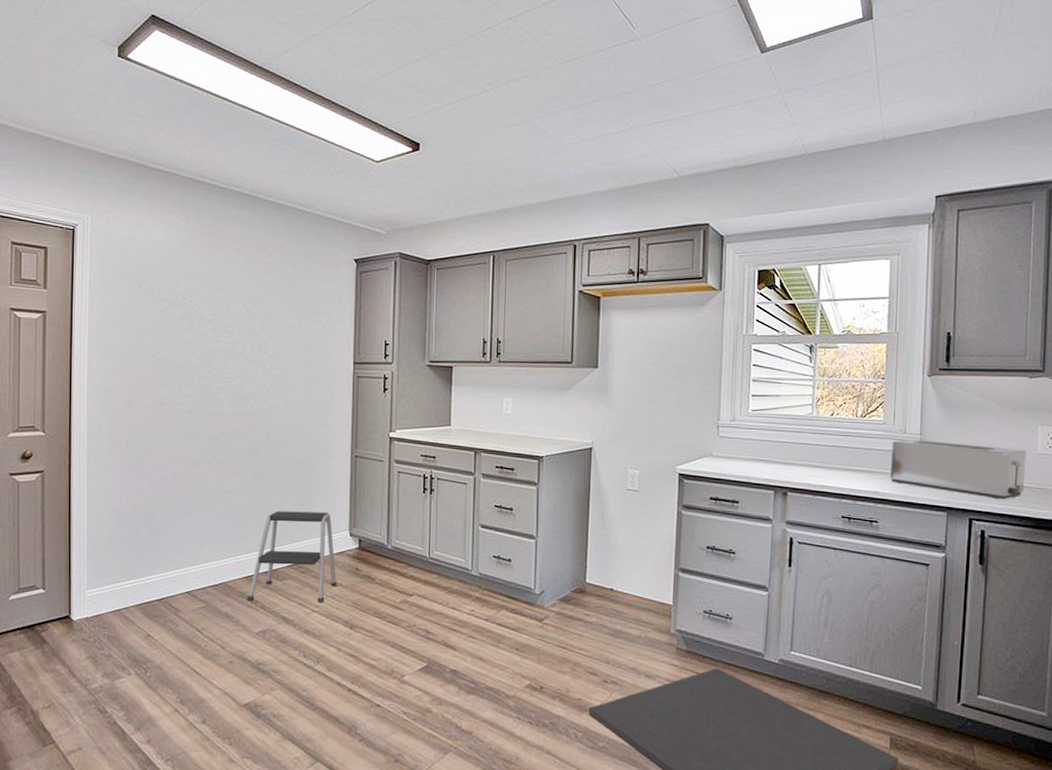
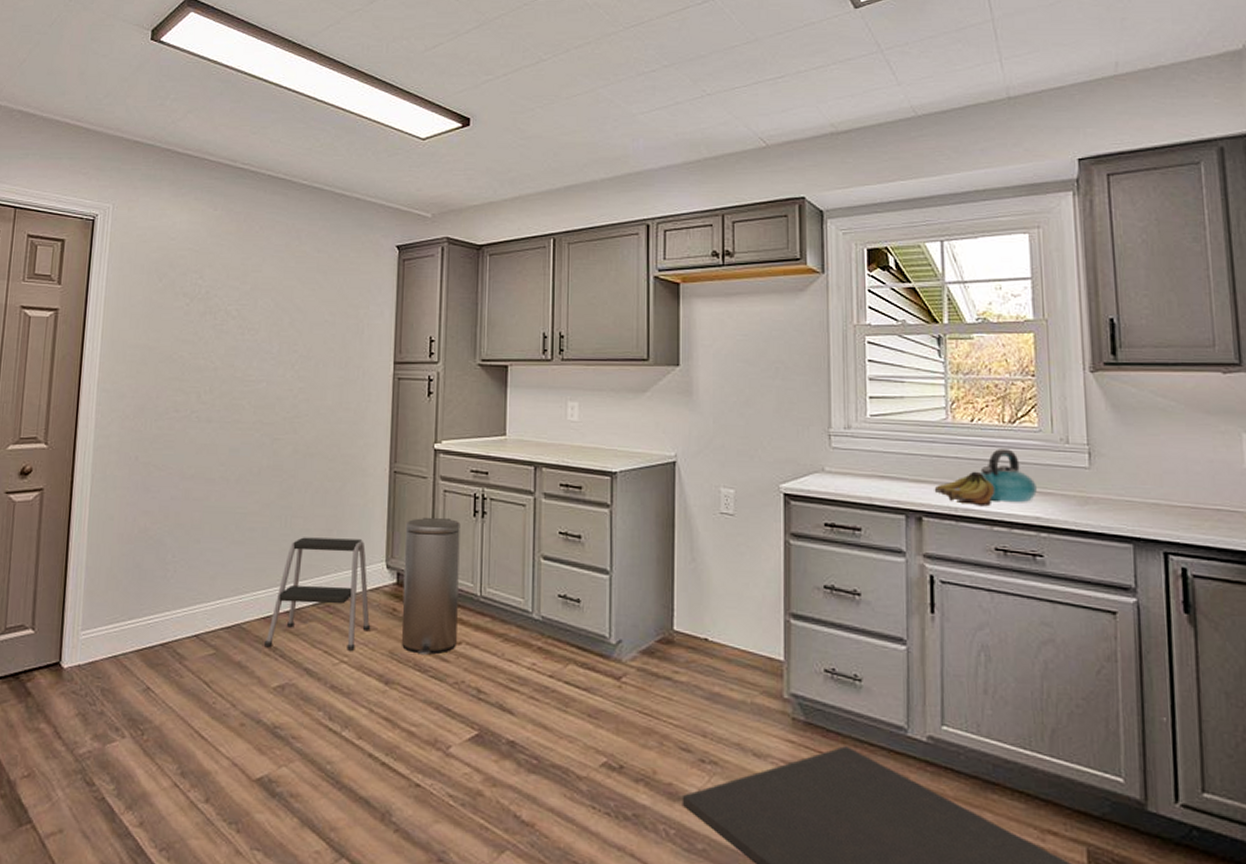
pedal bin: none [363,494,412,606] -> present [401,517,460,656]
fruit: none [798,455,846,484] -> present [934,471,995,507]
kettle: none [835,438,879,481] -> present [980,449,1038,503]
toaster: present [889,438,1026,500] -> none [1052,449,1233,529]

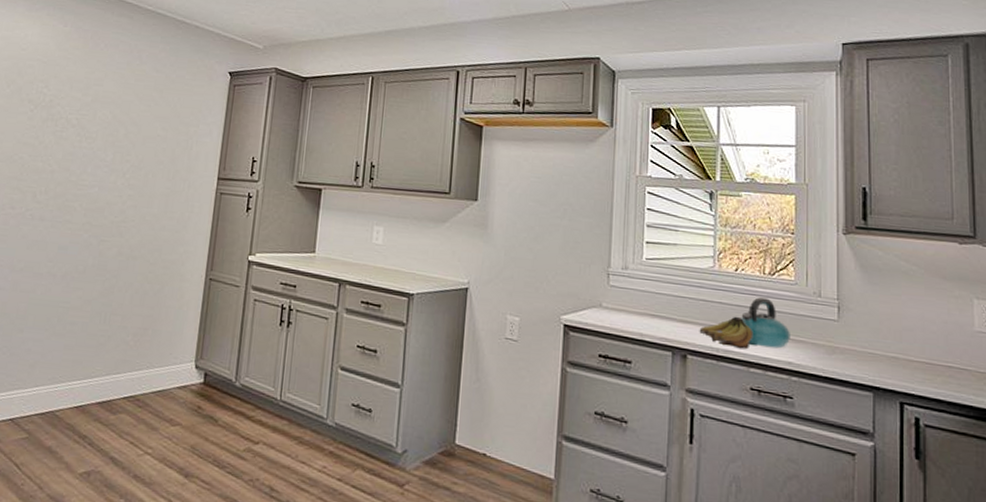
step stool: present [263,537,371,651] -> none [74,334,177,444]
pedal bin: present [401,517,460,656] -> none [203,323,267,453]

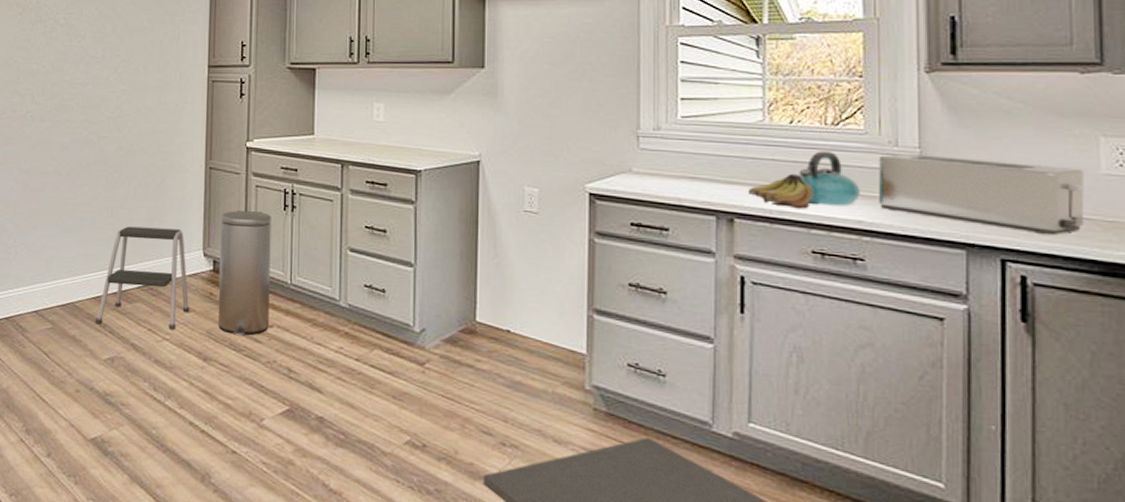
step stool: none [74,334,177,444] -> present [94,226,190,330]
pedal bin: none [203,323,267,453] -> present [217,210,272,337]
toaster: none [804,303,963,383] -> present [878,152,1085,236]

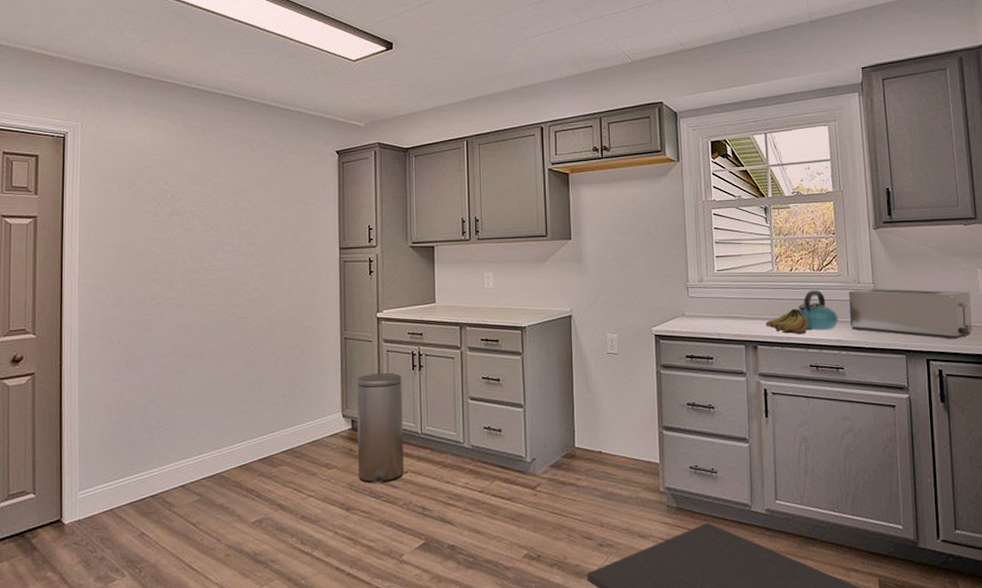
step stool: present [94,226,190,330] -> none [241,395,332,489]

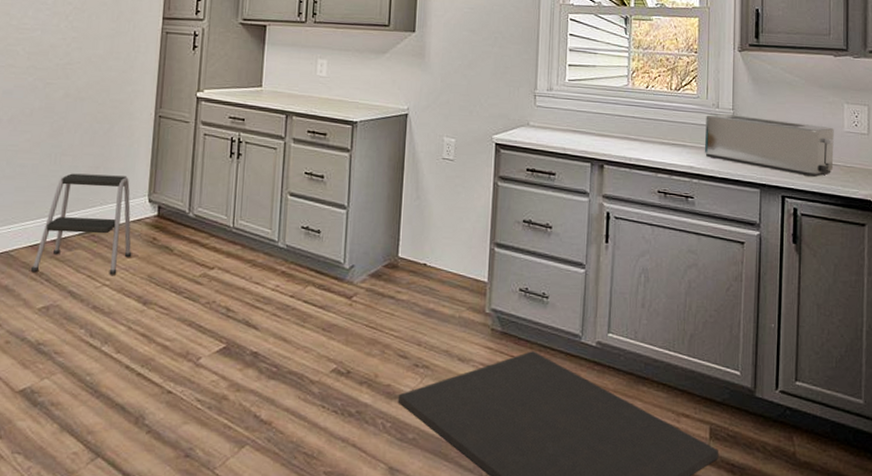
step stool: none [241,395,332,489] -> present [30,173,132,275]
pedal bin: present [356,372,404,485] -> none [159,157,218,279]
fruit: present [765,308,809,335] -> none [614,128,661,157]
kettle: present [798,290,839,331] -> none [651,111,693,155]

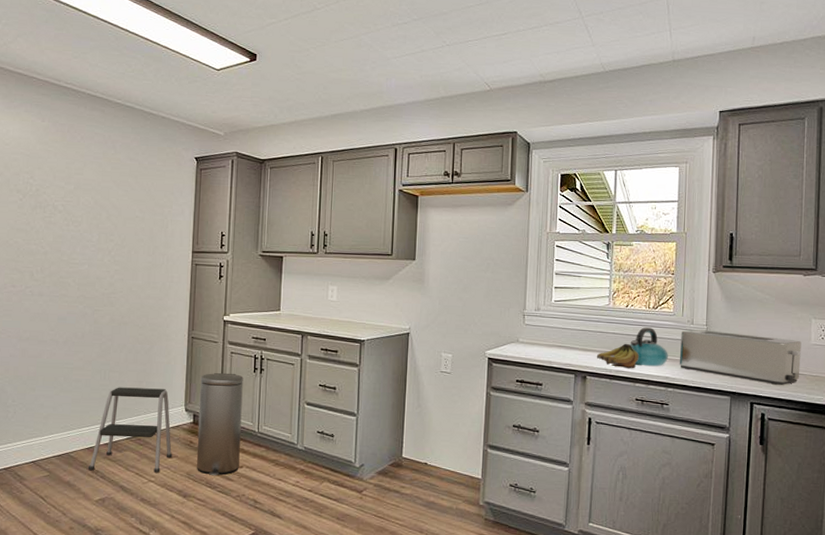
pedal bin: none [159,157,218,279] -> present [196,372,244,476]
fruit: none [614,128,661,157] -> present [596,343,639,369]
kettle: none [651,111,693,155] -> present [630,327,669,367]

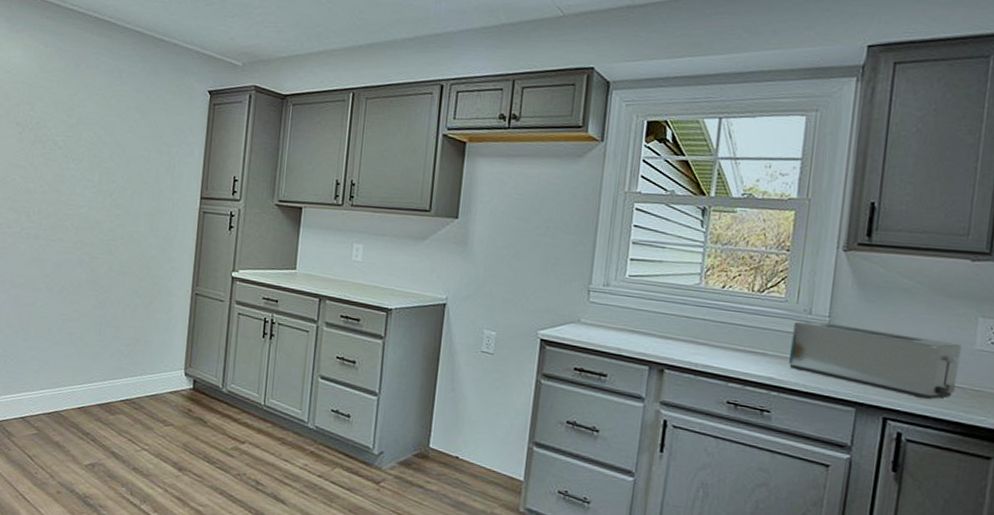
step stool: present [87,387,173,473] -> none [78,343,169,441]
pedal bin: present [196,372,244,476] -> none [194,335,251,451]
fruit: present [596,343,639,369] -> none [678,332,736,365]
kettle: present [630,327,669,367] -> none [724,314,776,365]

